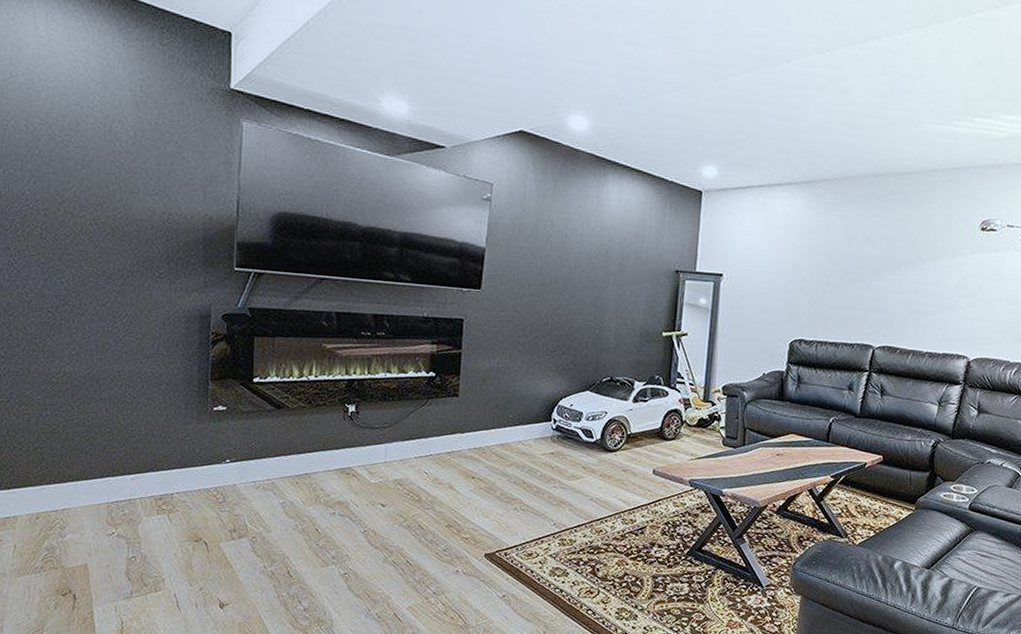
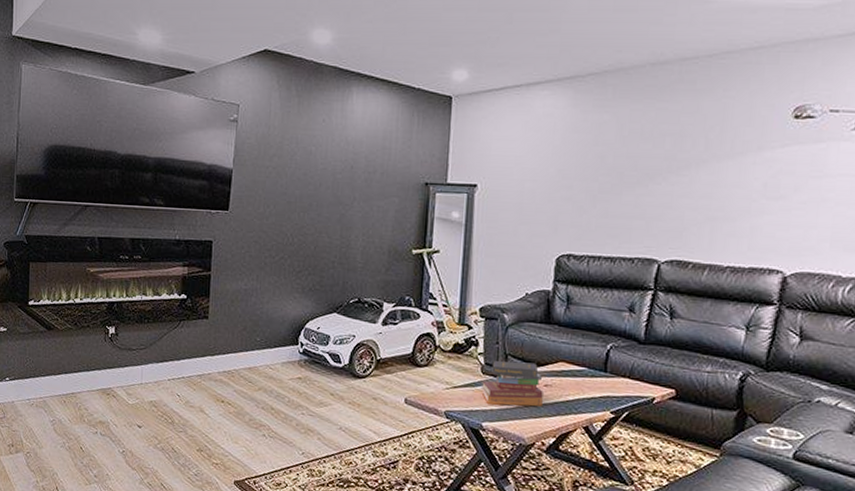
books: none [722,433,776,474] -> present [482,361,543,407]

